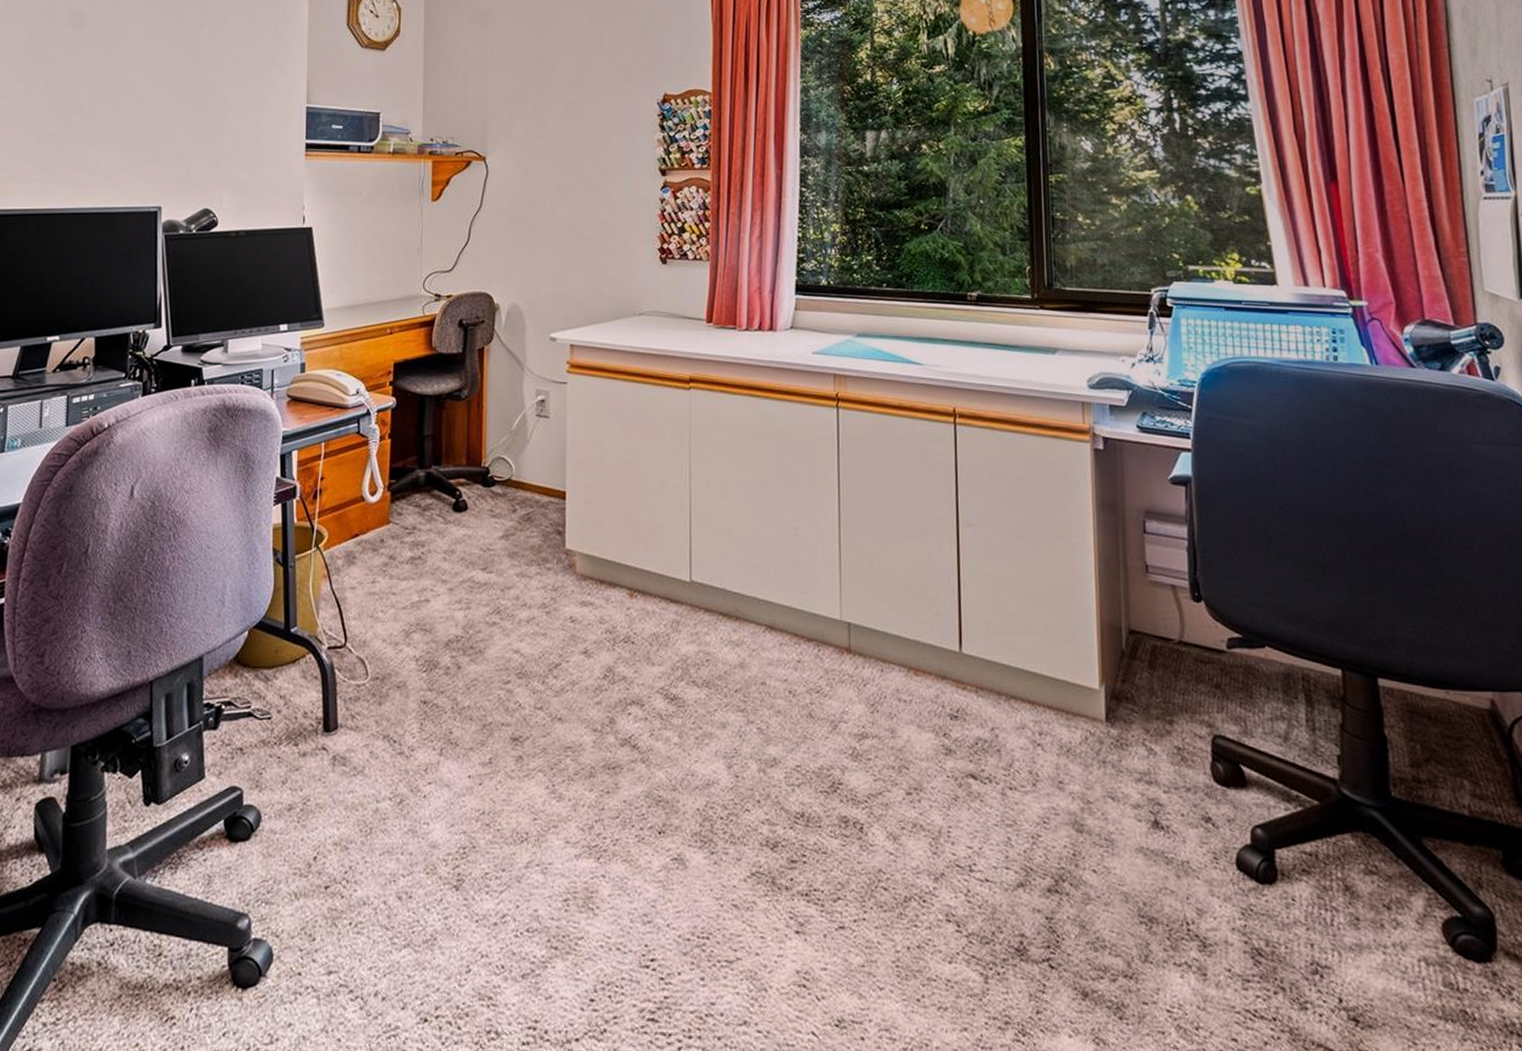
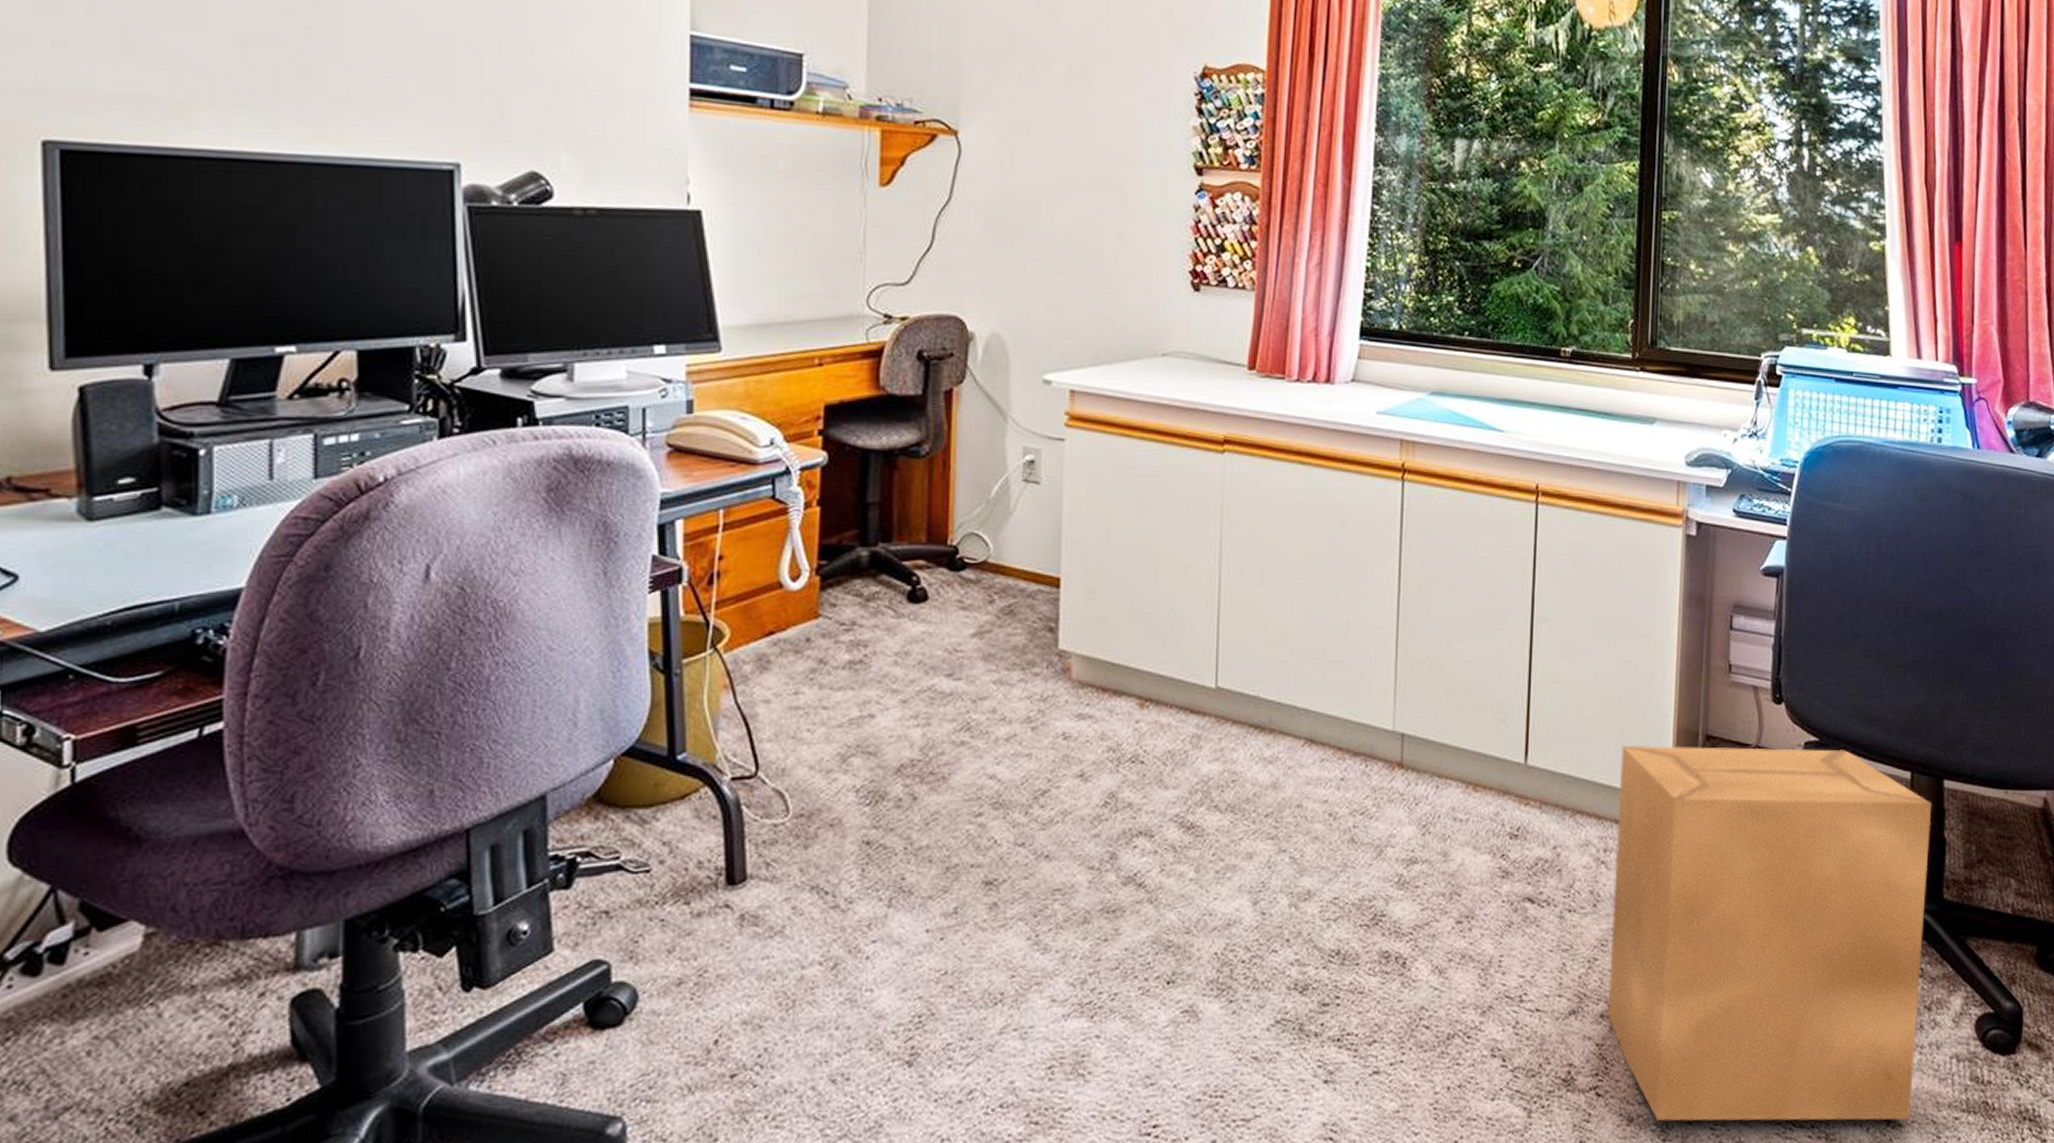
cardboard box: none [1048,637,1380,1021] -> present [1606,745,1932,1121]

